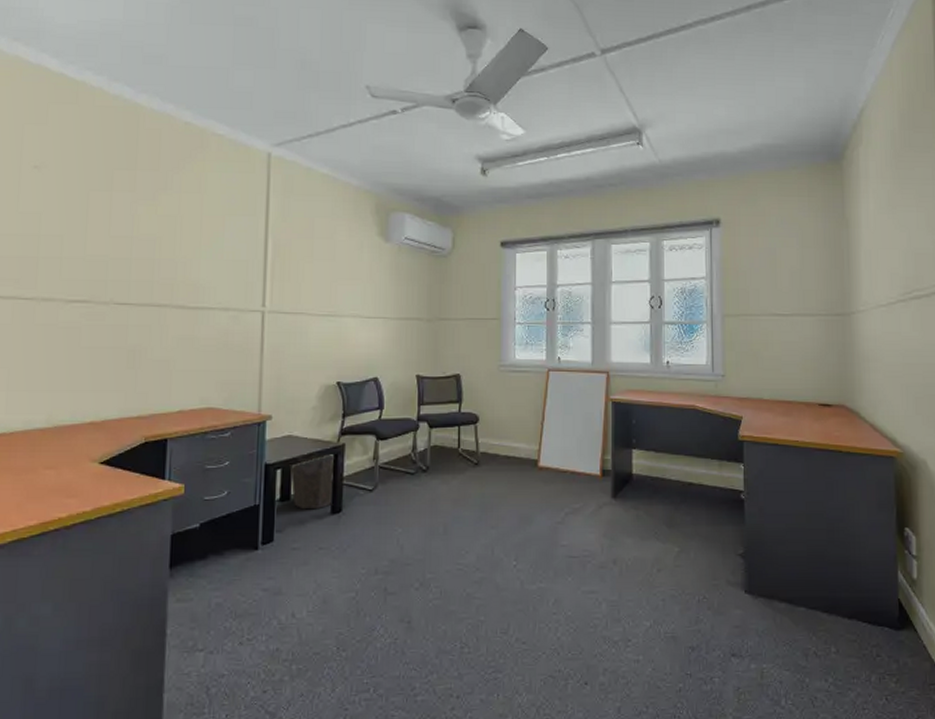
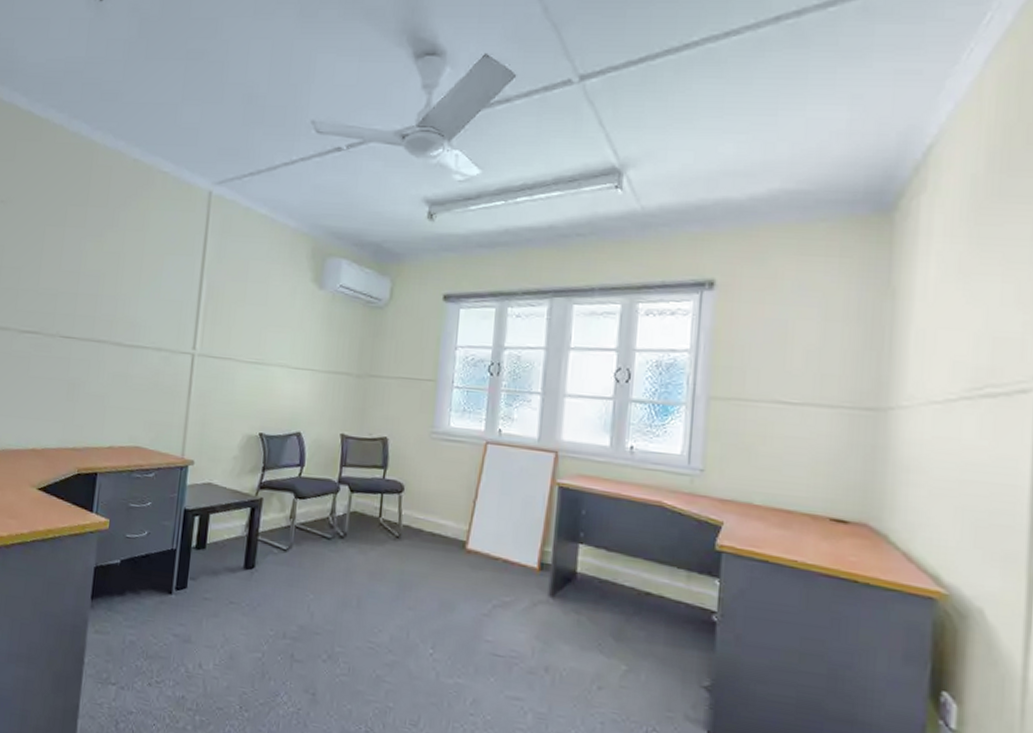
waste bin: present [289,454,335,510] -> none [207,507,252,562]

